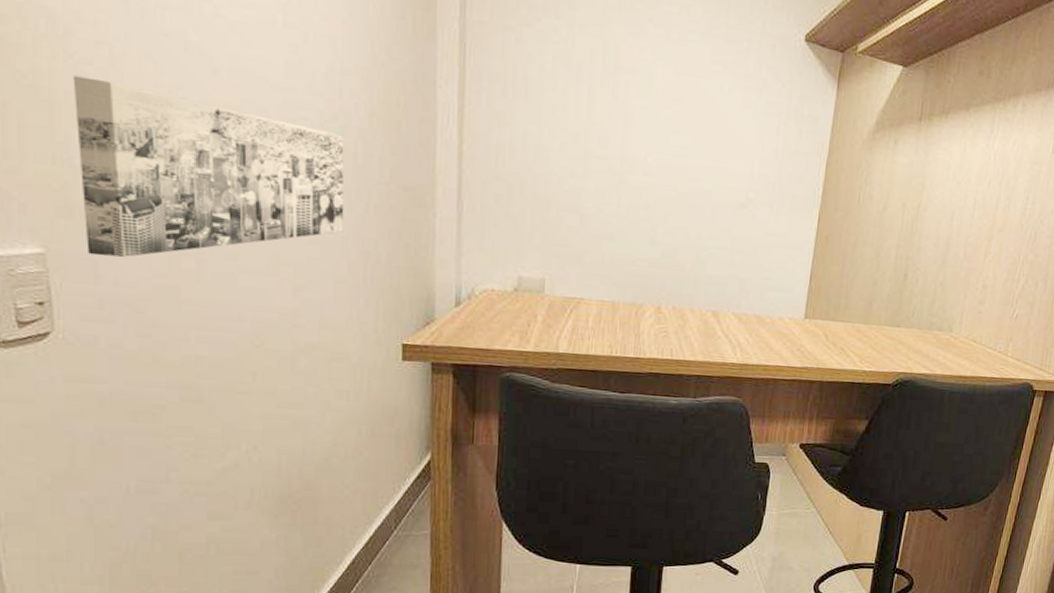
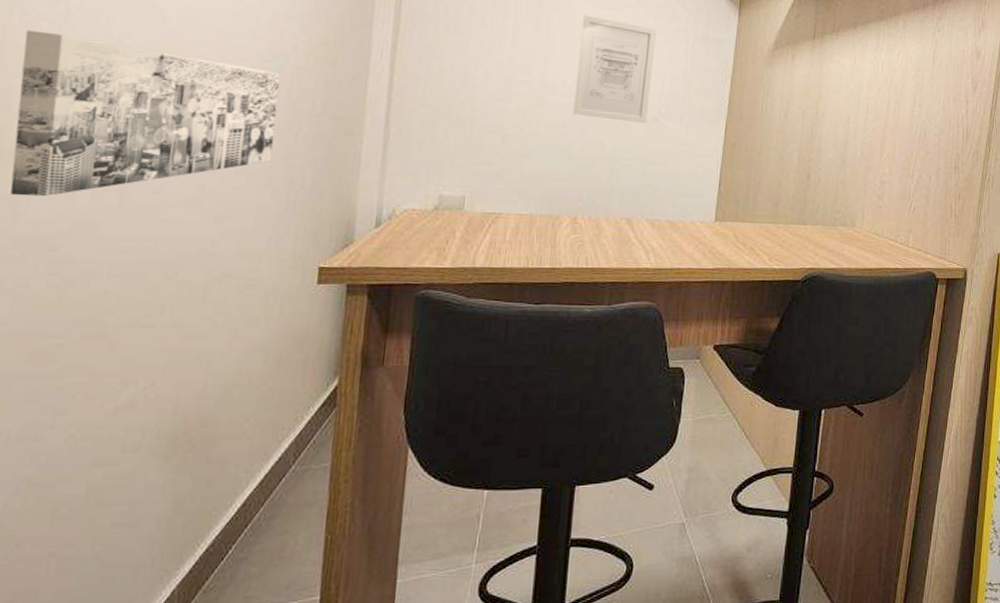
wall art: none [655,82,745,210] -> present [573,15,656,124]

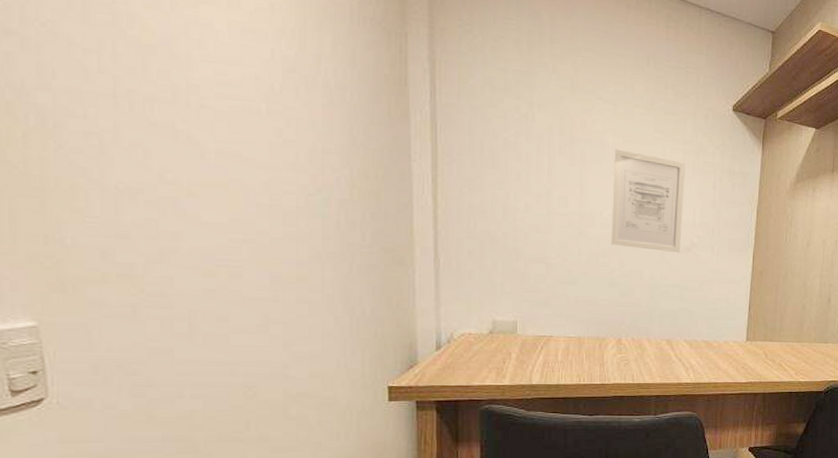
wall art: present [10,30,280,197] -> none [63,163,329,326]

